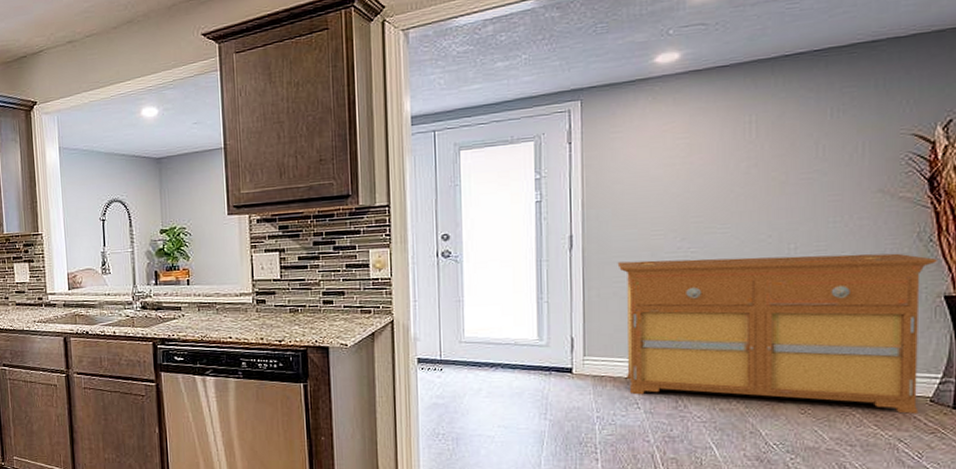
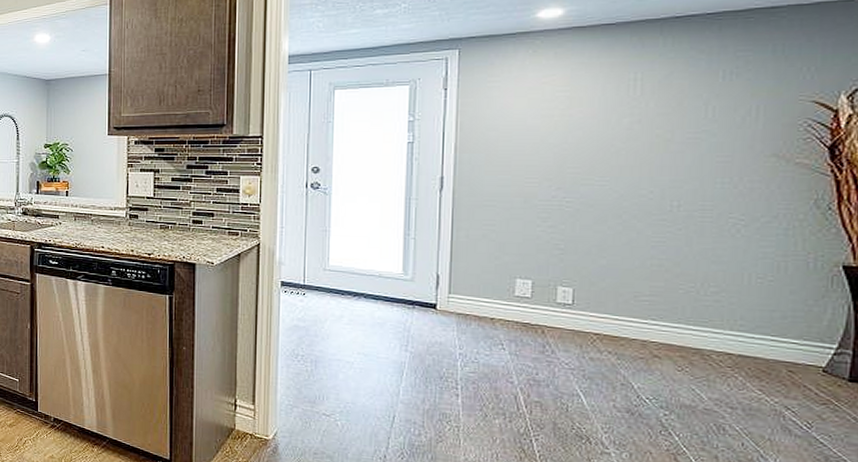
sideboard: present [617,253,937,414] -> none [488,206,836,382]

